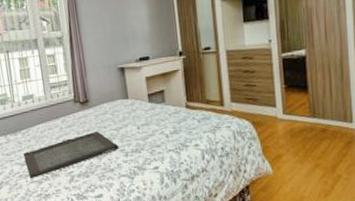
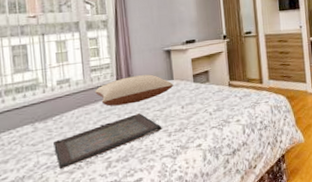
pillow: none [55,92,129,123] -> present [95,74,174,107]

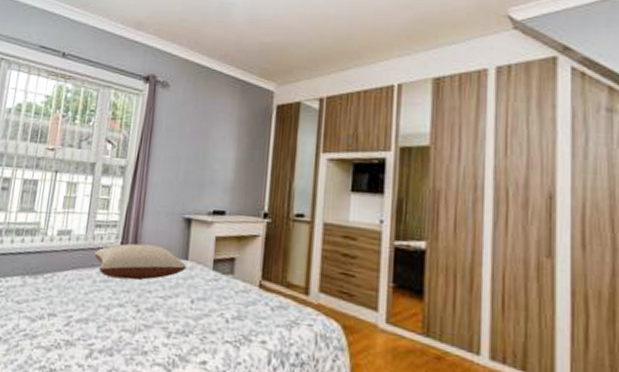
serving tray: present [54,113,162,170] -> none [36,295,162,342]

